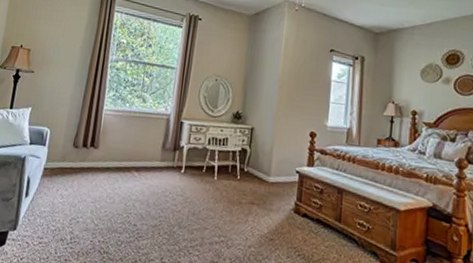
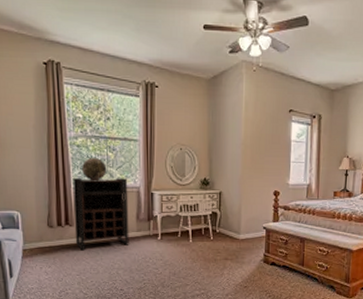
shelving unit: none [96,99,160,176] -> present [72,177,129,251]
decorative globe: none [116,81,141,104] -> present [81,158,107,180]

